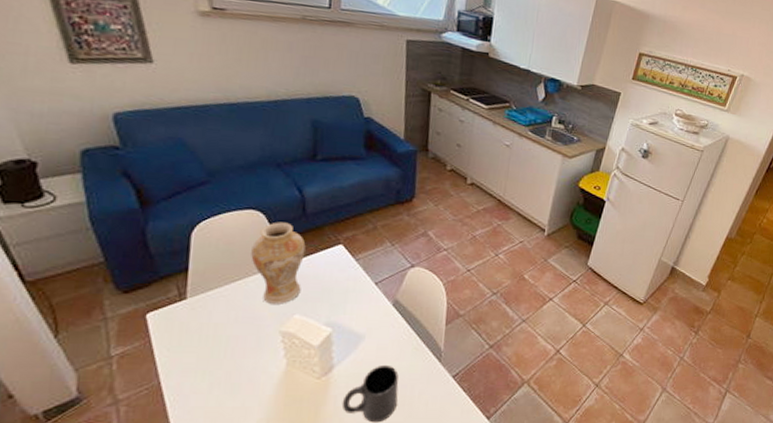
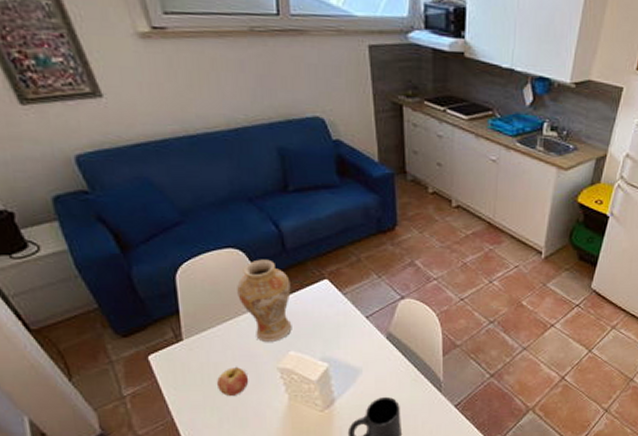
fruit: none [213,328,249,360] -> present [216,366,249,397]

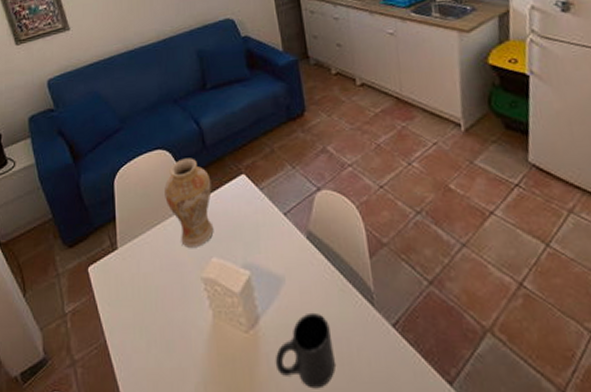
fruit: present [216,366,249,397] -> none [145,277,175,314]

